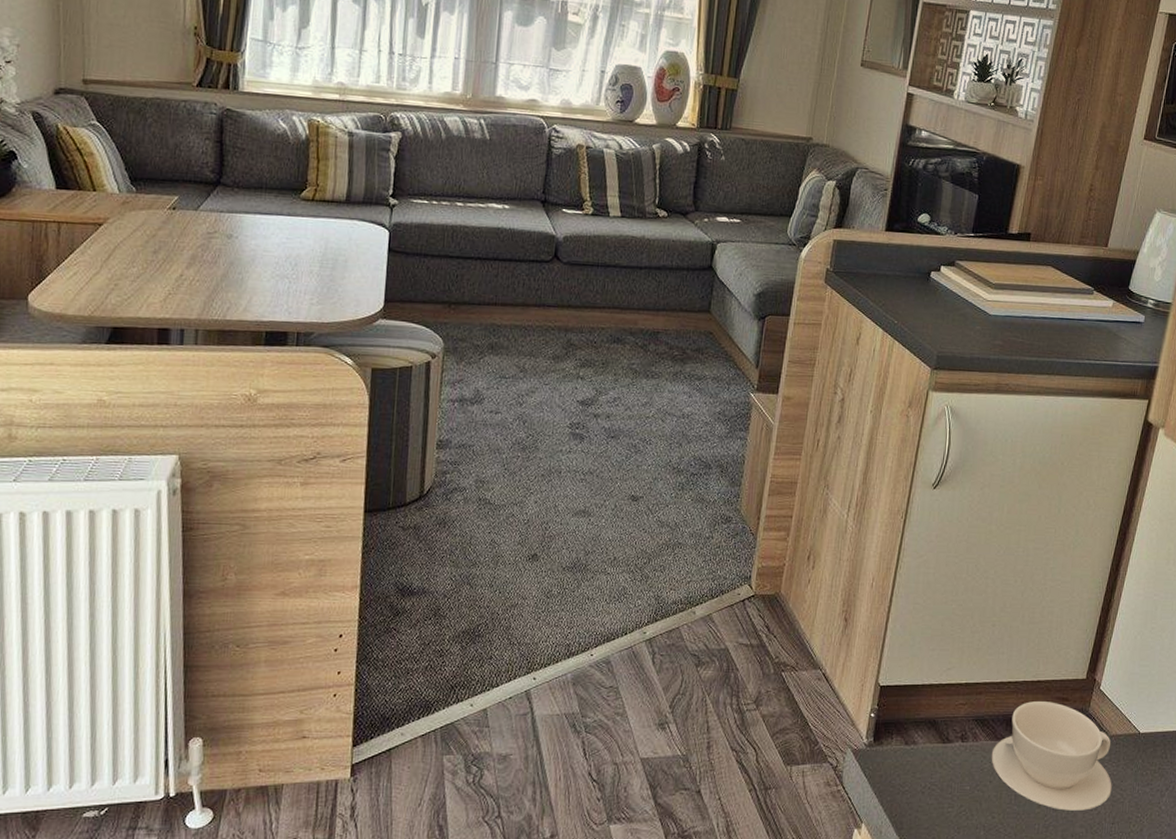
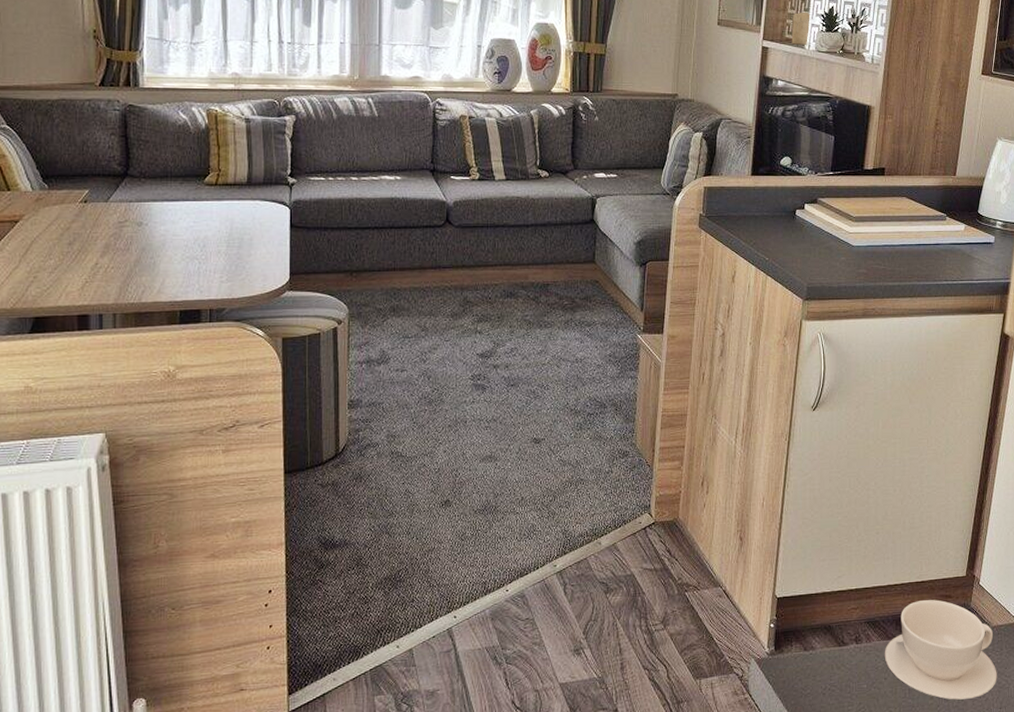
candle: none [939,58,962,95] -> present [791,12,810,46]

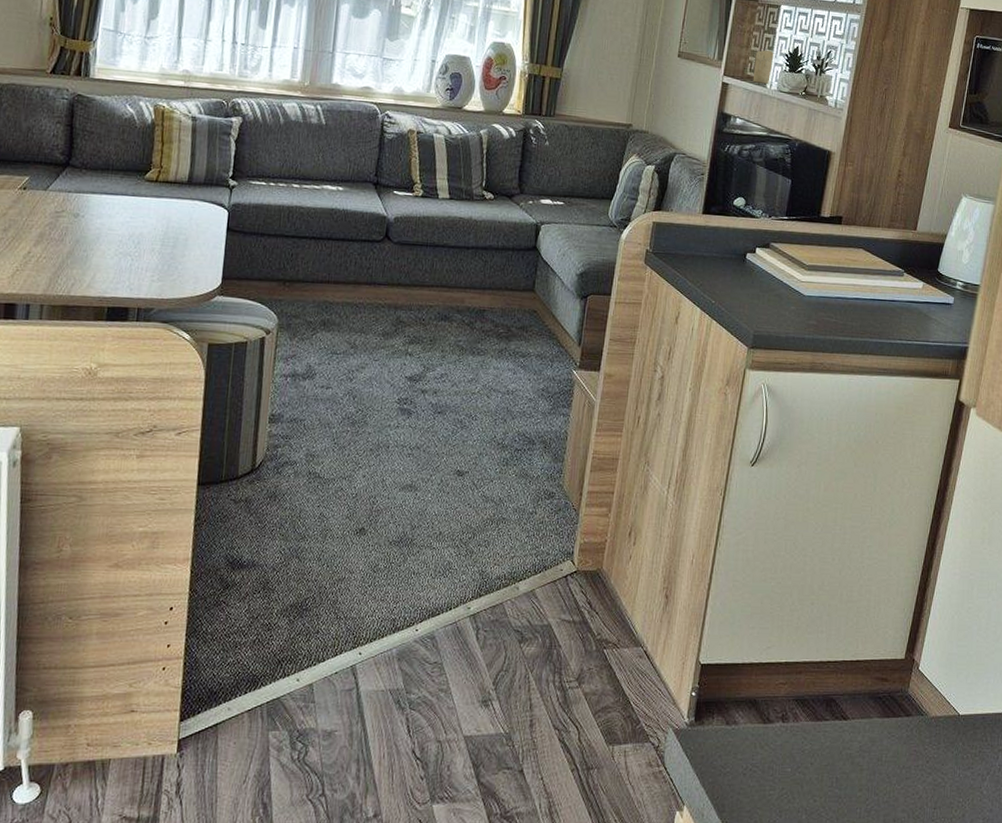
teacup: present [884,599,997,700] -> none [812,680,933,795]

